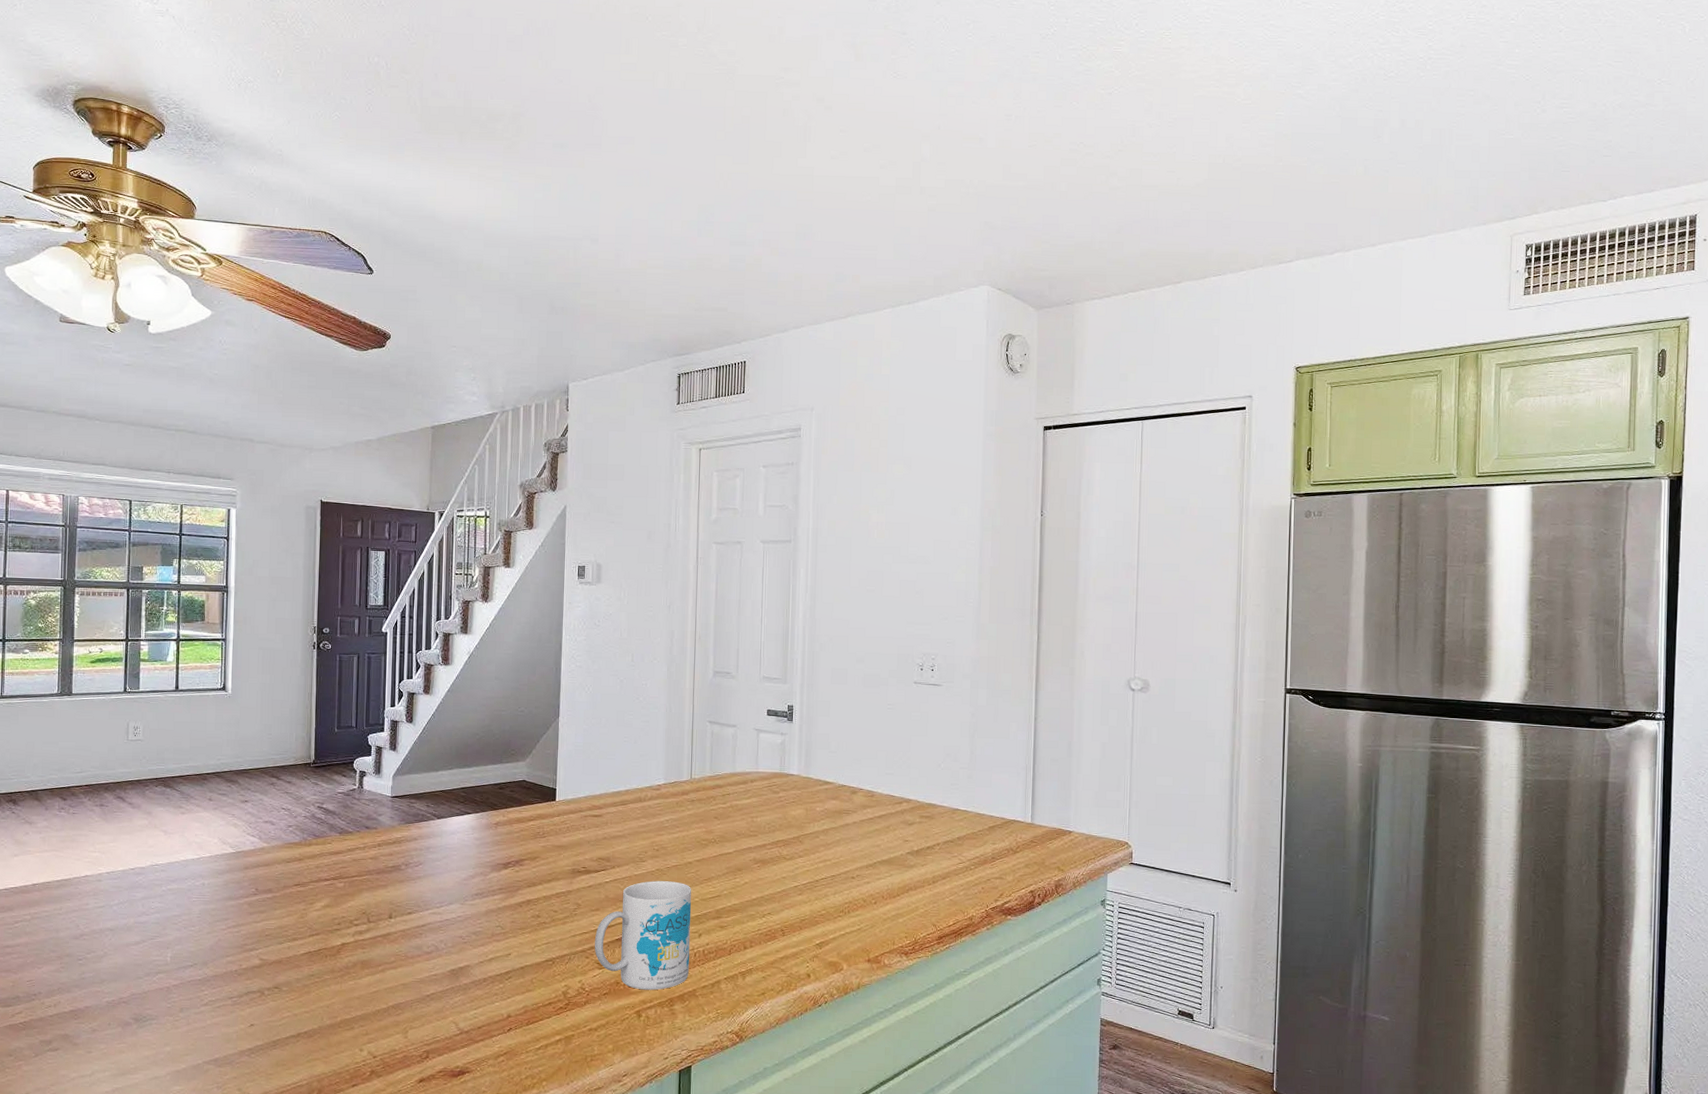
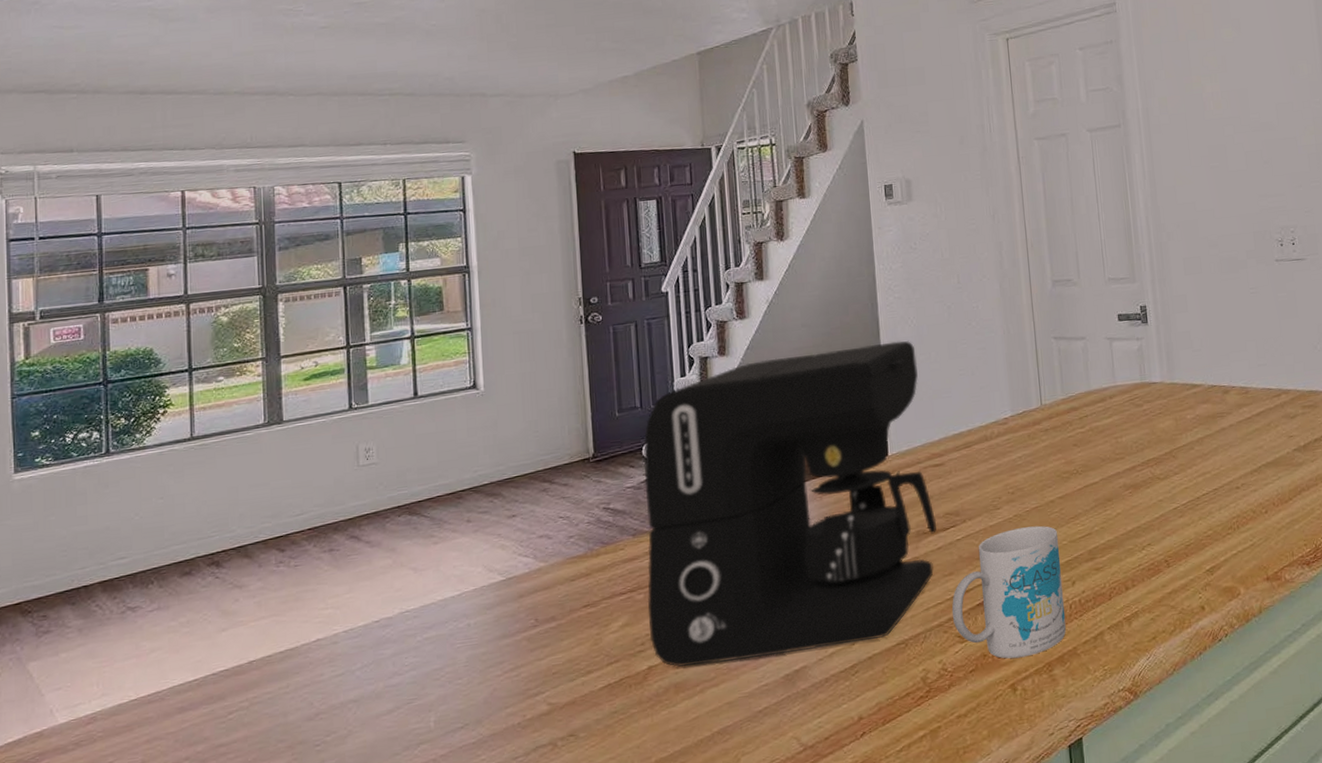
coffee maker: none [345,702,590,954] -> present [643,340,937,667]

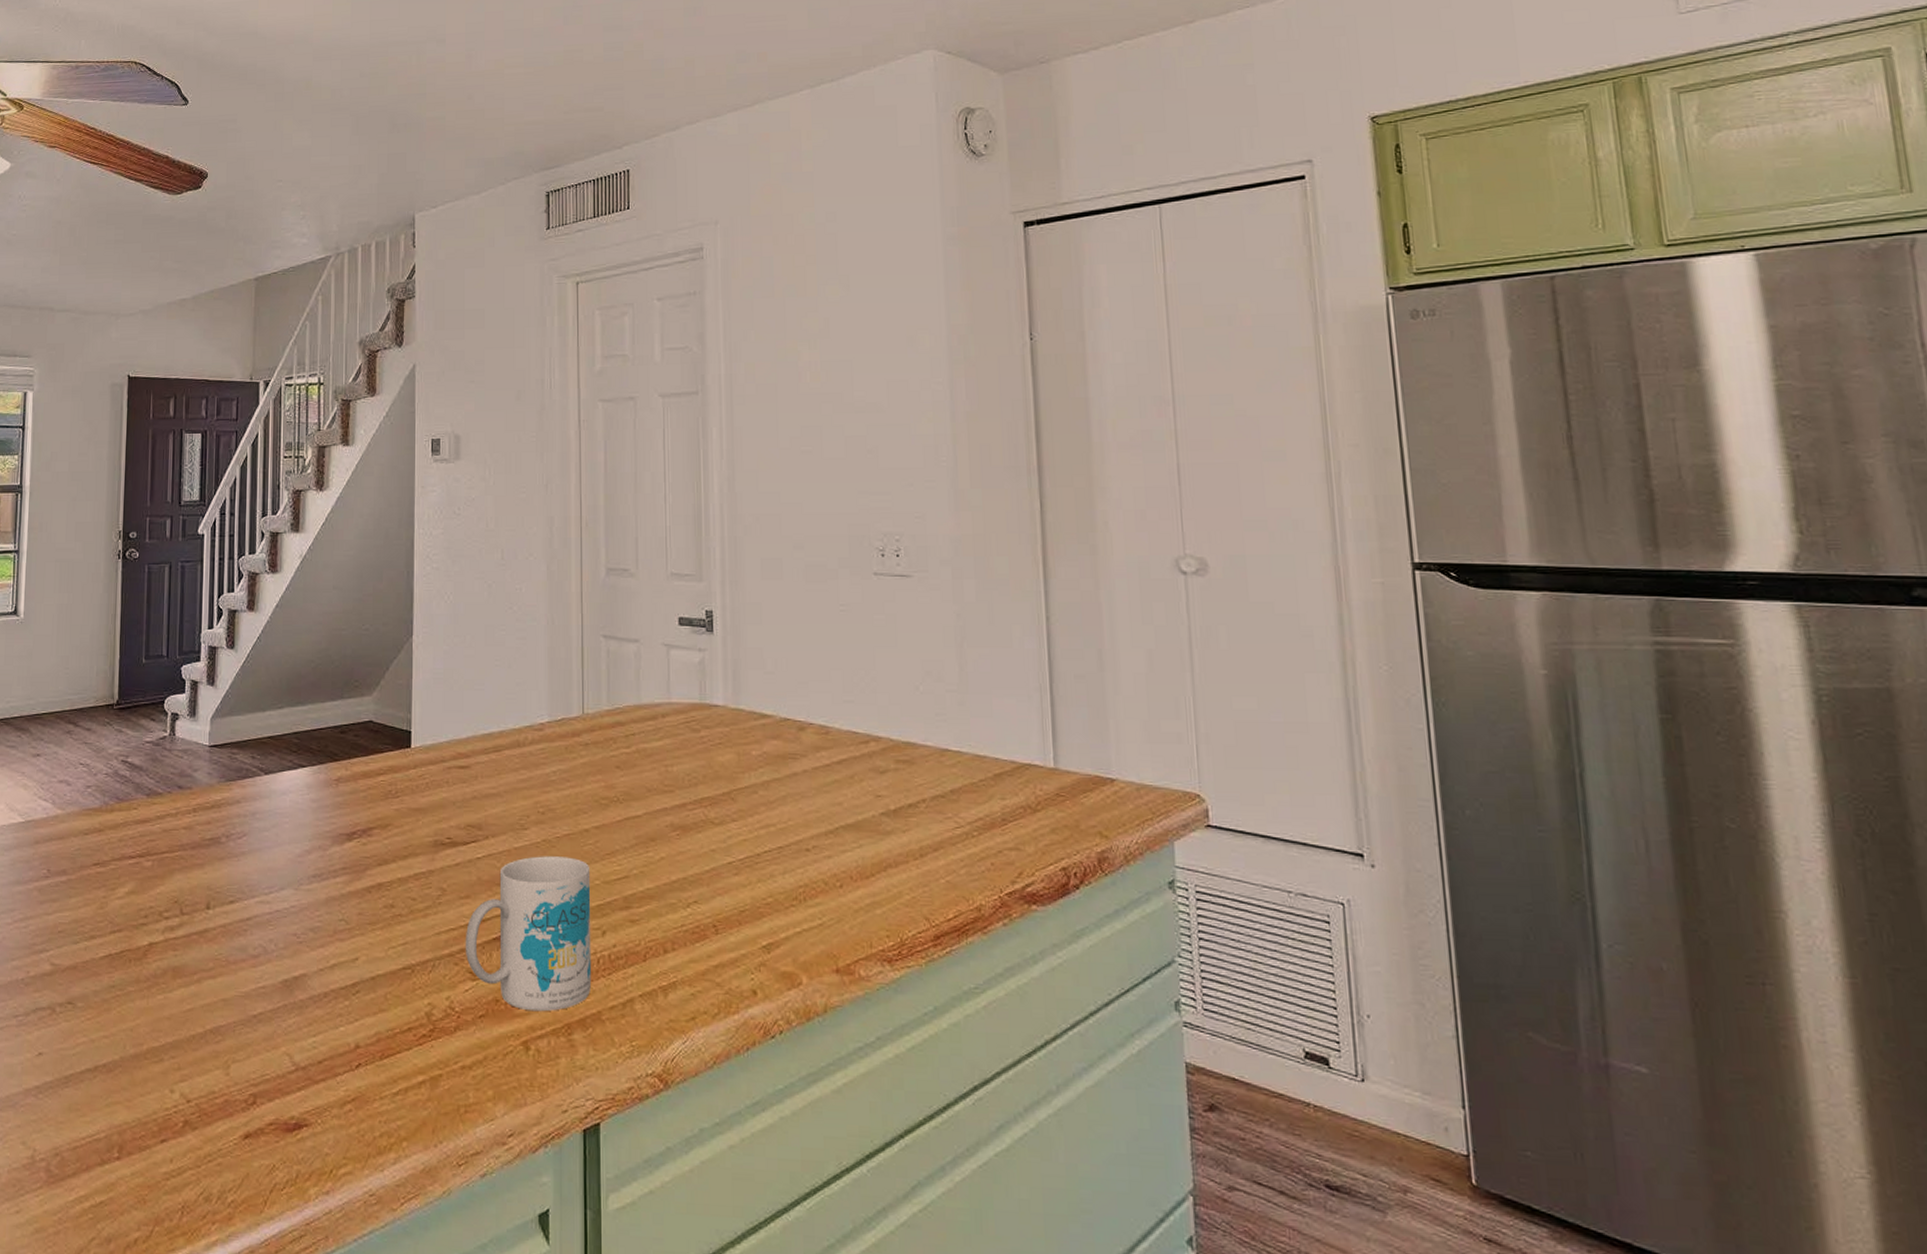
coffee maker: present [643,340,937,667] -> none [153,618,457,958]

